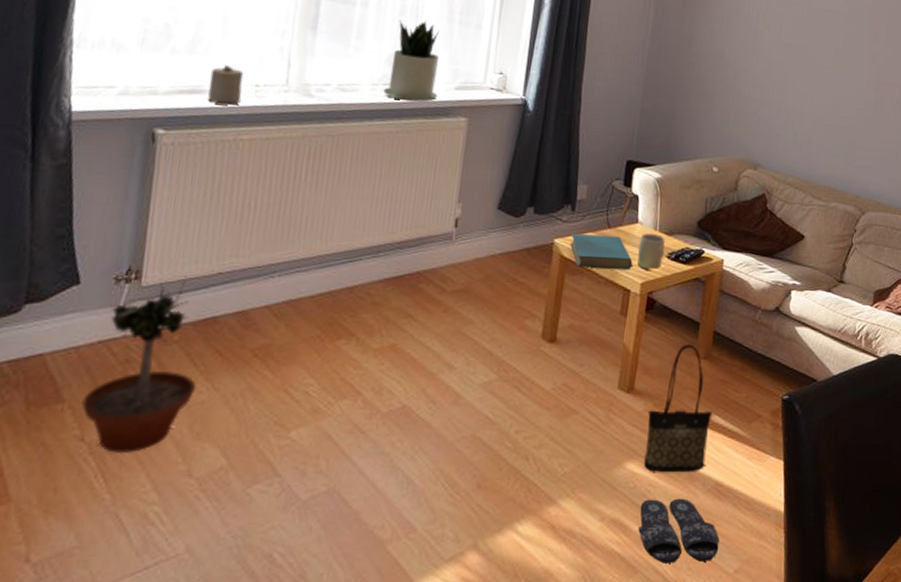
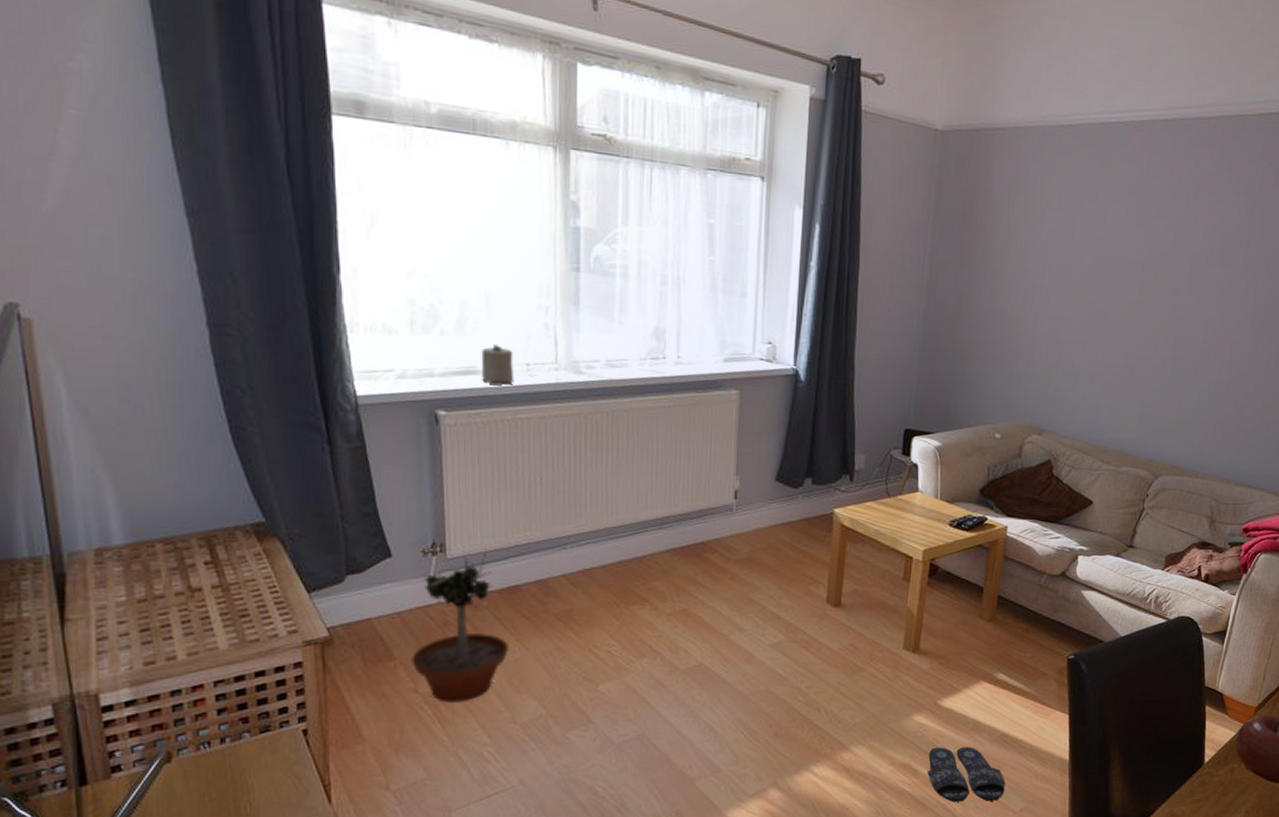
planter: present [383,21,441,103] -> none [652,290,707,376]
book: present [570,233,633,269] -> none [850,502,914,537]
mug: present [637,233,665,270] -> none [918,501,946,538]
tote bag: present [644,344,713,473] -> none [931,608,998,724]

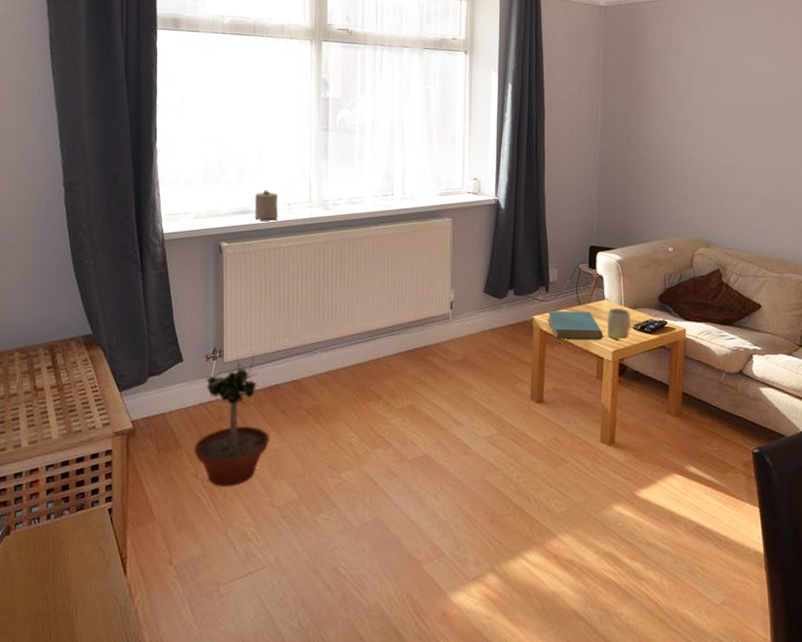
book: none [850,502,914,537] -> present [548,310,603,340]
mug: none [918,501,946,538] -> present [606,307,630,340]
slippers: present [927,747,1005,802] -> none [630,537,705,593]

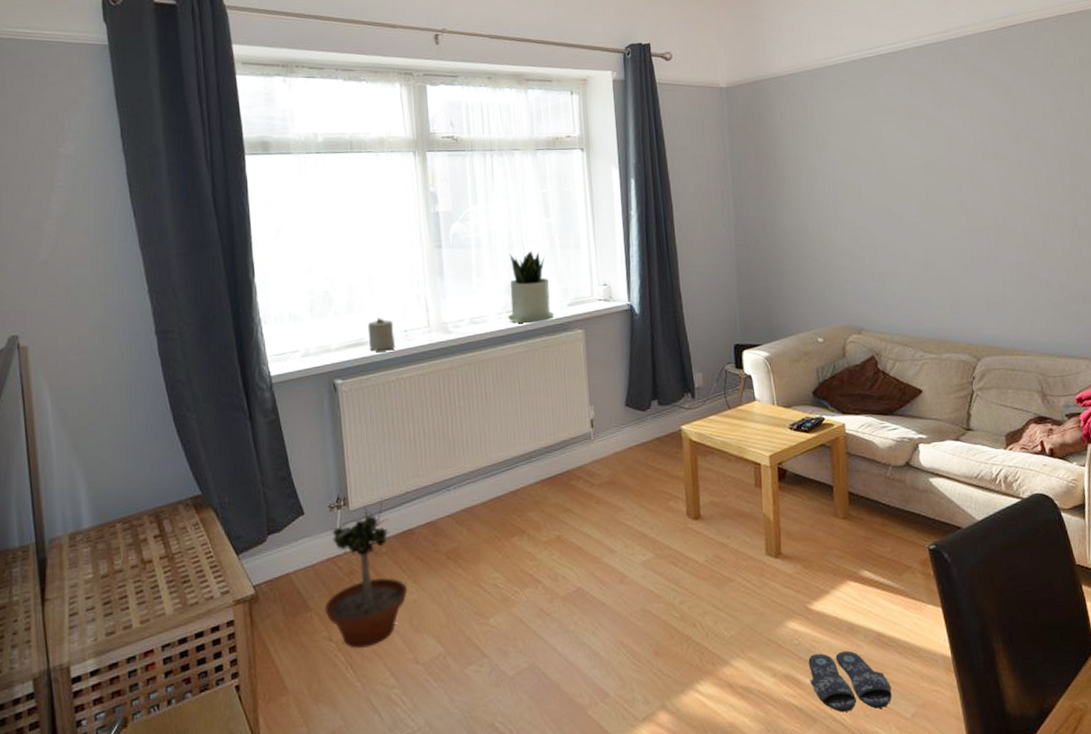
planter: none [383,141,426,208] -> present [508,250,555,324]
book: present [548,310,603,340] -> none [696,415,758,449]
mug: present [606,307,630,340] -> none [760,408,786,443]
slippers: none [630,537,705,593] -> present [808,650,892,712]

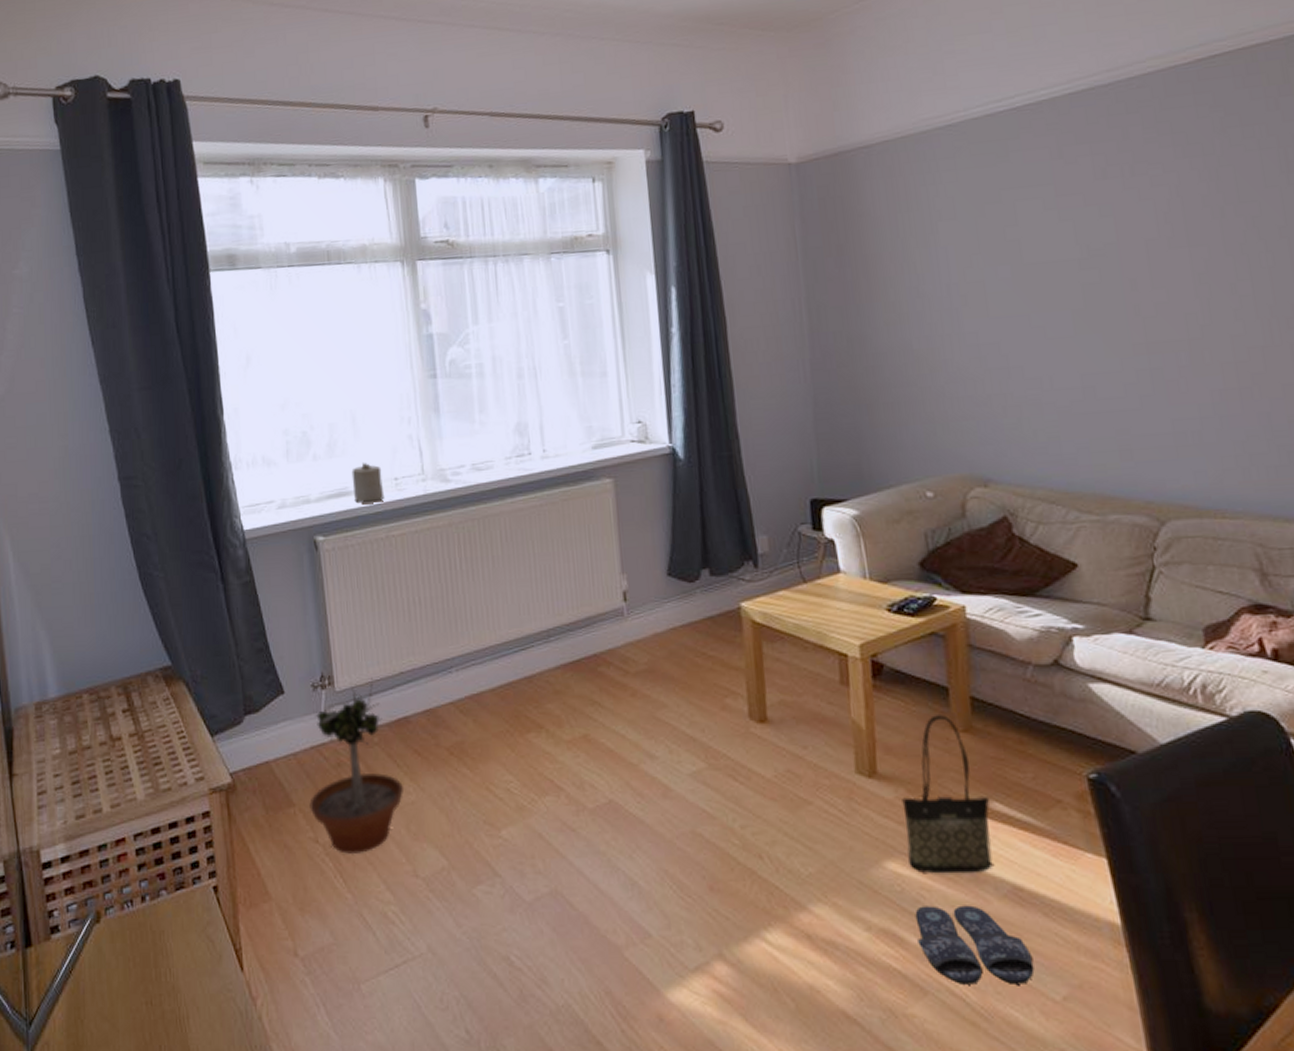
planter: present [508,250,555,324] -> none [518,379,576,471]
tote bag: none [799,506,864,628] -> present [902,715,993,874]

